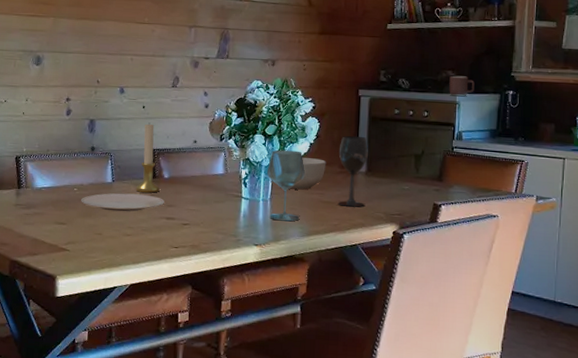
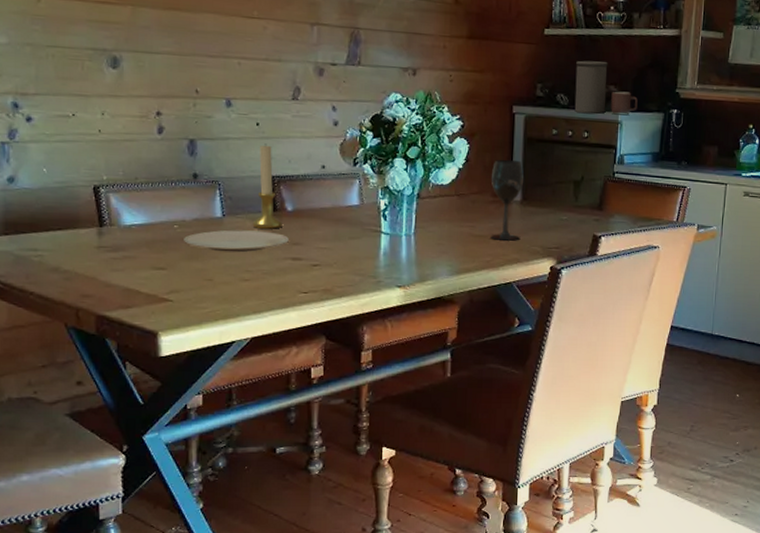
wine glass: present [266,149,306,222] -> none [409,176,454,259]
bowl: present [290,156,327,190] -> none [437,184,478,223]
canister: none [415,50,446,96] -> present [574,60,608,114]

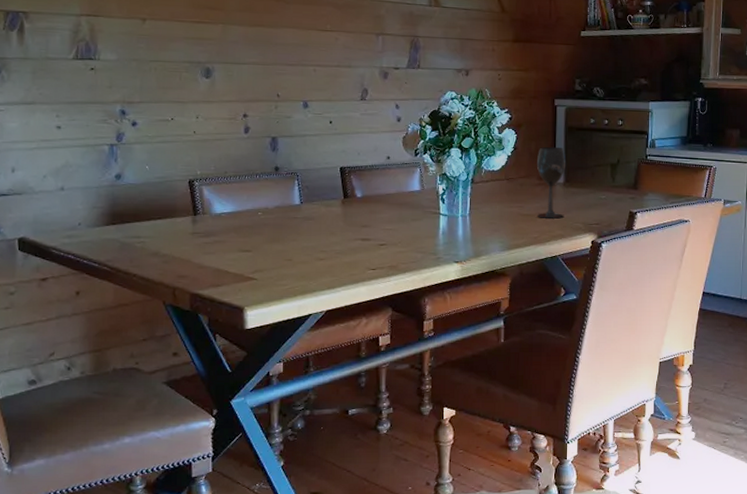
plate: present [184,230,289,253] -> none [267,215,358,235]
candle holder: present [252,143,282,229] -> none [326,139,353,214]
canister: present [574,60,608,114] -> none [609,57,638,104]
mug: present [611,91,638,116] -> none [642,83,666,105]

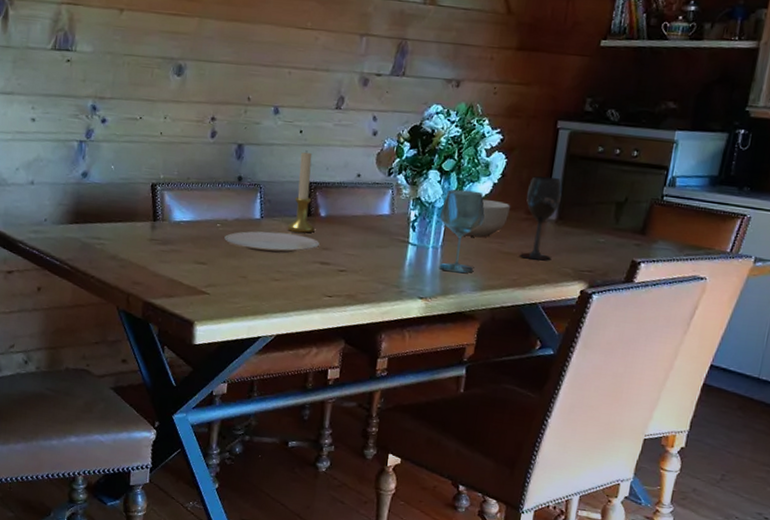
plate: none [267,215,358,235] -> present [224,231,319,254]
candle holder: none [326,139,353,214] -> present [287,150,315,234]
wine glass: none [464,163,504,236] -> present [439,189,485,274]
bowl: none [489,169,525,204] -> present [466,198,511,238]

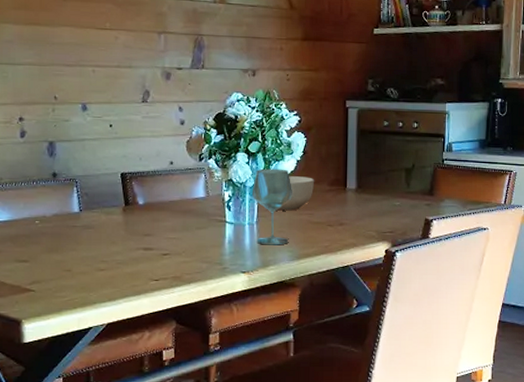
plate: present [224,231,319,254] -> none [44,223,141,244]
candle holder: present [287,150,315,234] -> none [107,143,135,222]
wine glass: present [520,176,562,261] -> none [328,150,358,227]

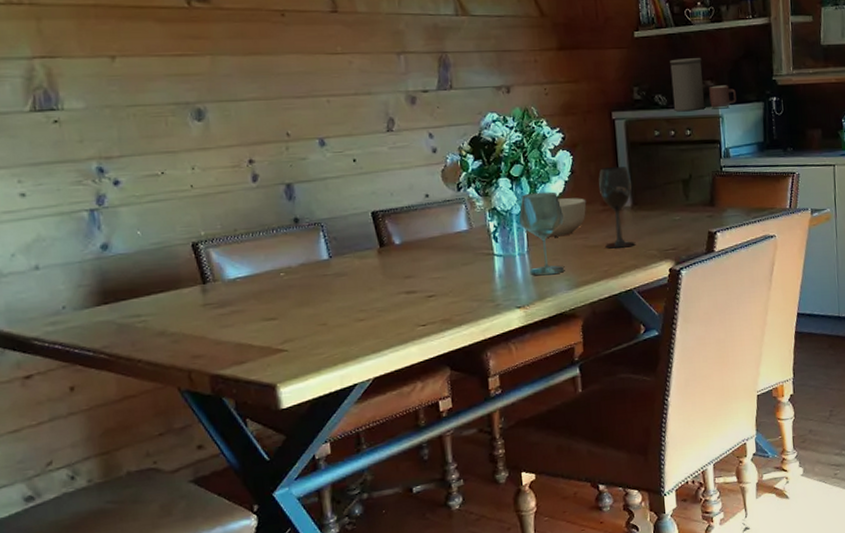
wine glass: none [328,150,358,227] -> present [599,166,635,249]
canister: none [404,56,434,106] -> present [670,58,704,112]
mug: none [438,84,463,106] -> present [709,85,737,109]

